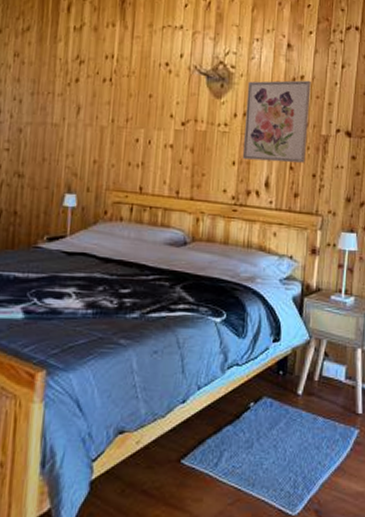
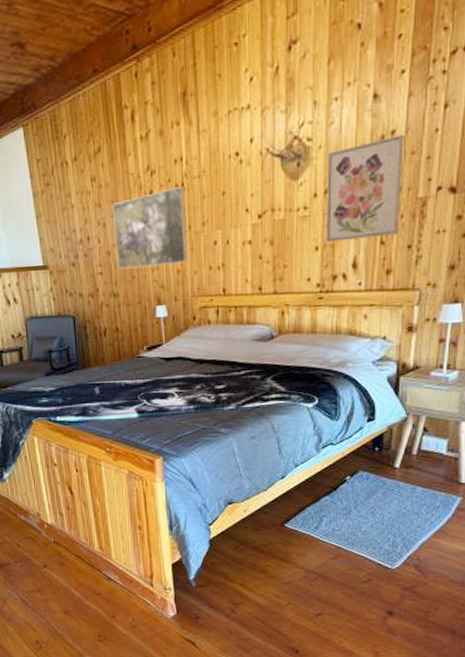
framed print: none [28,80,112,155] -> present [112,186,188,269]

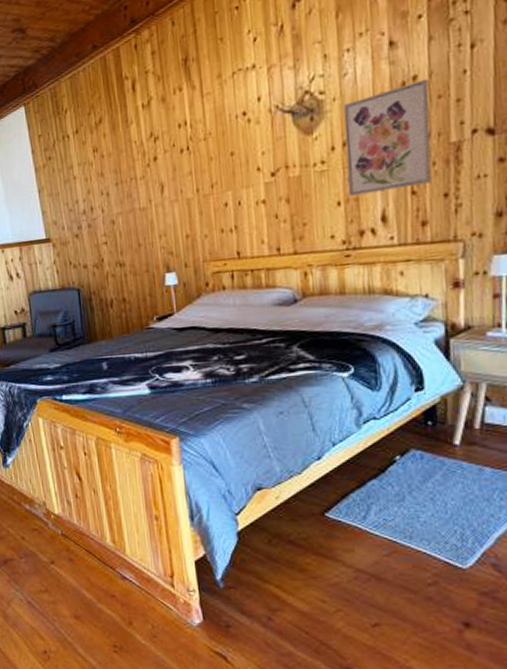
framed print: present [112,186,188,269] -> none [116,150,198,238]

